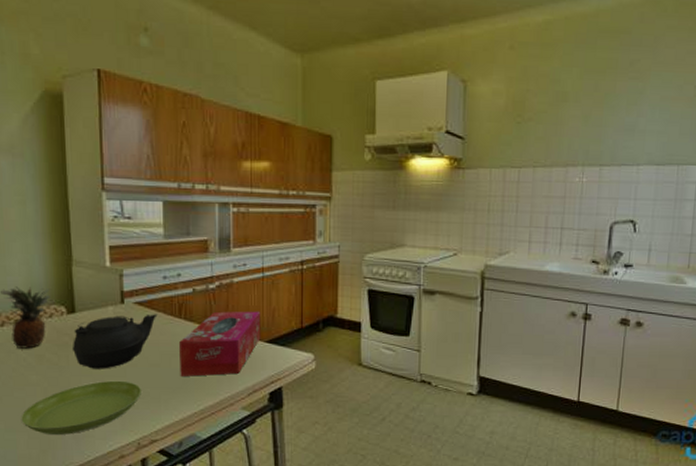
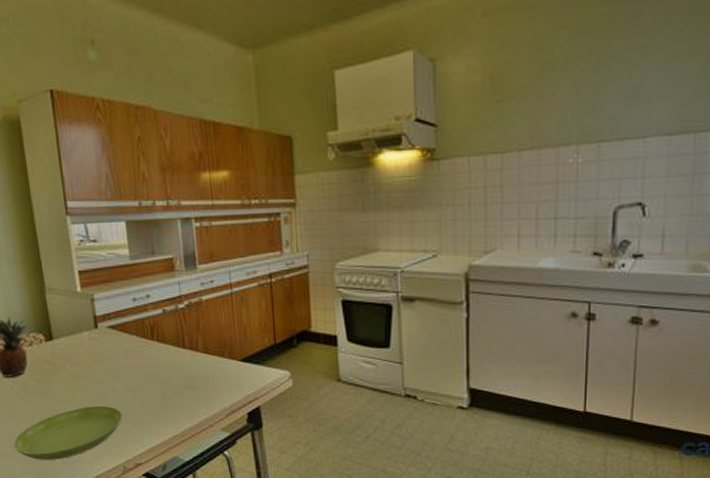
teapot: present [72,314,158,369] -> none [53,337,131,395]
tissue box: present [179,311,261,377] -> none [154,329,235,399]

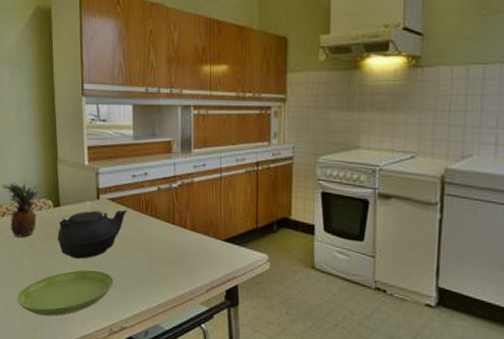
teapot: none [53,337,131,395] -> present [57,210,128,259]

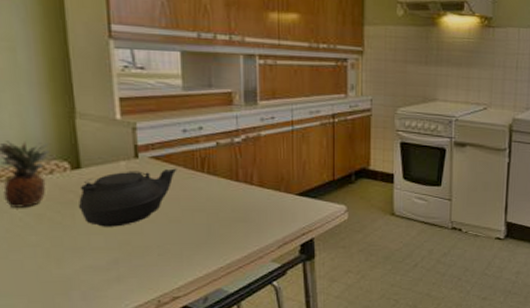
saucer: present [17,269,113,316] -> none [18,238,161,297]

